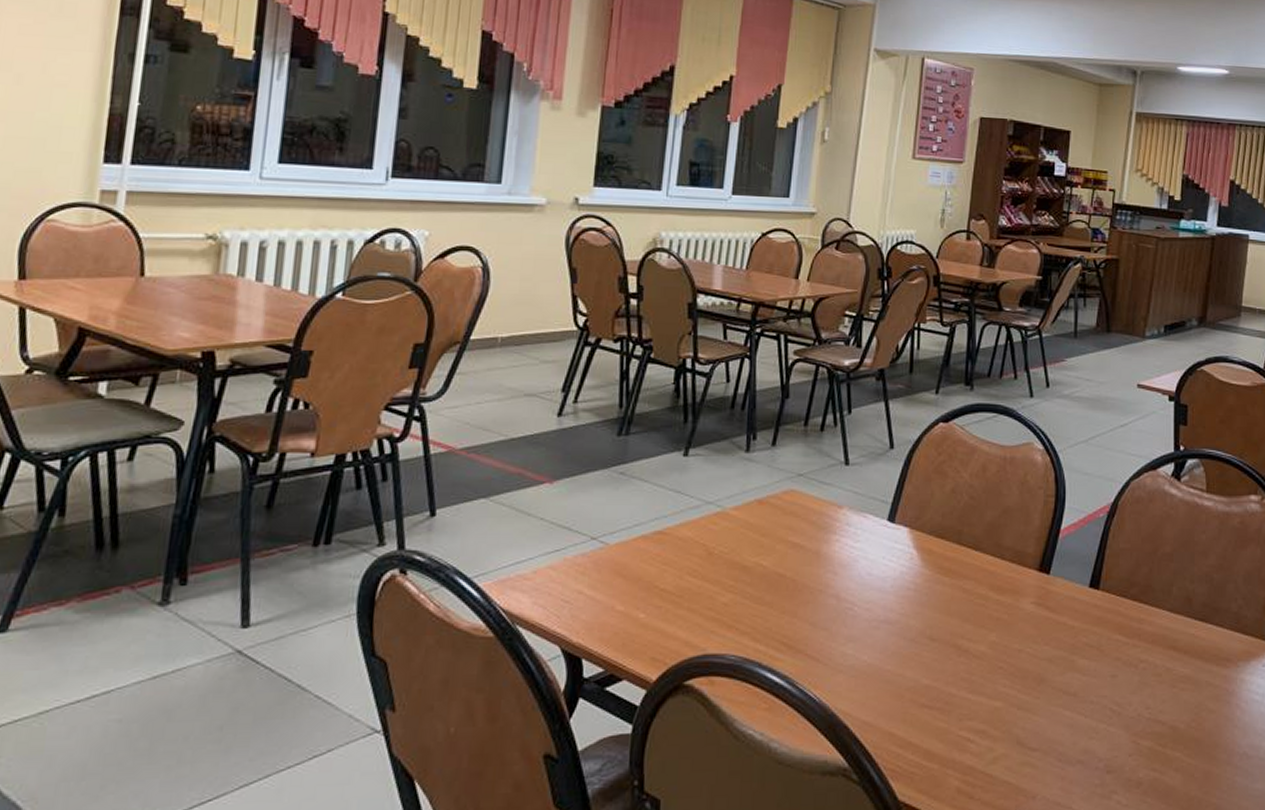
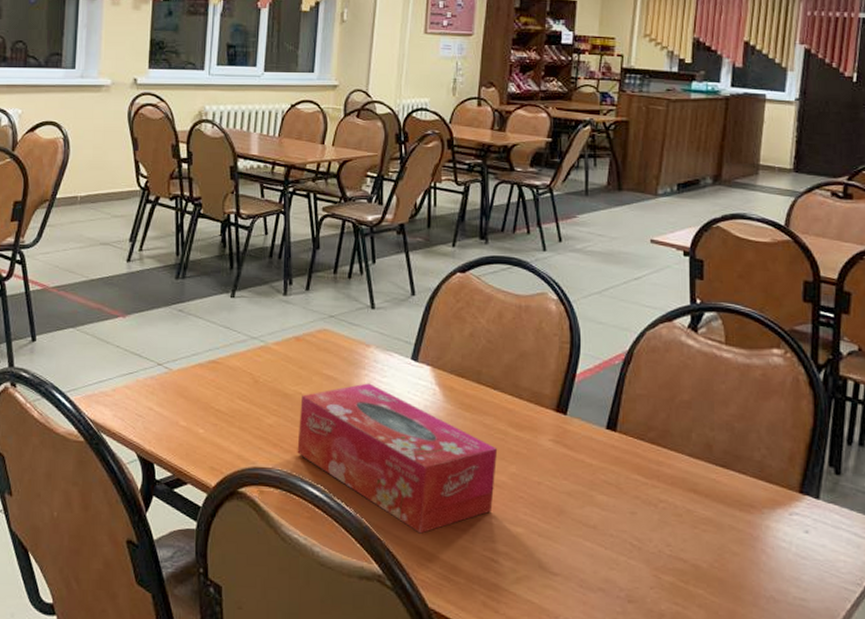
tissue box: none [755,550,978,717] -> present [297,383,498,534]

